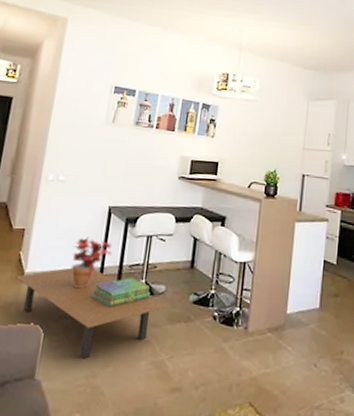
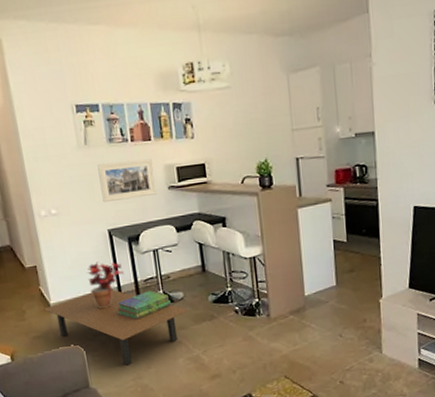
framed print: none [113,142,171,182] -> present [97,158,157,203]

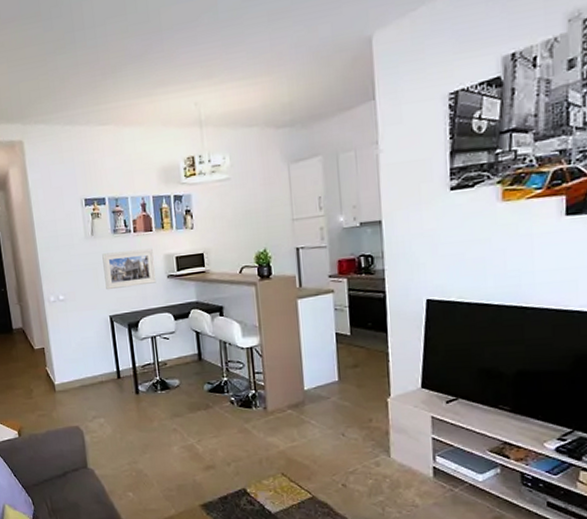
coffee table: present [43,289,189,366] -> none [48,374,185,449]
potted plant: present [87,262,124,309] -> none [89,346,123,392]
stack of books: present [117,291,171,320] -> none [116,376,167,405]

